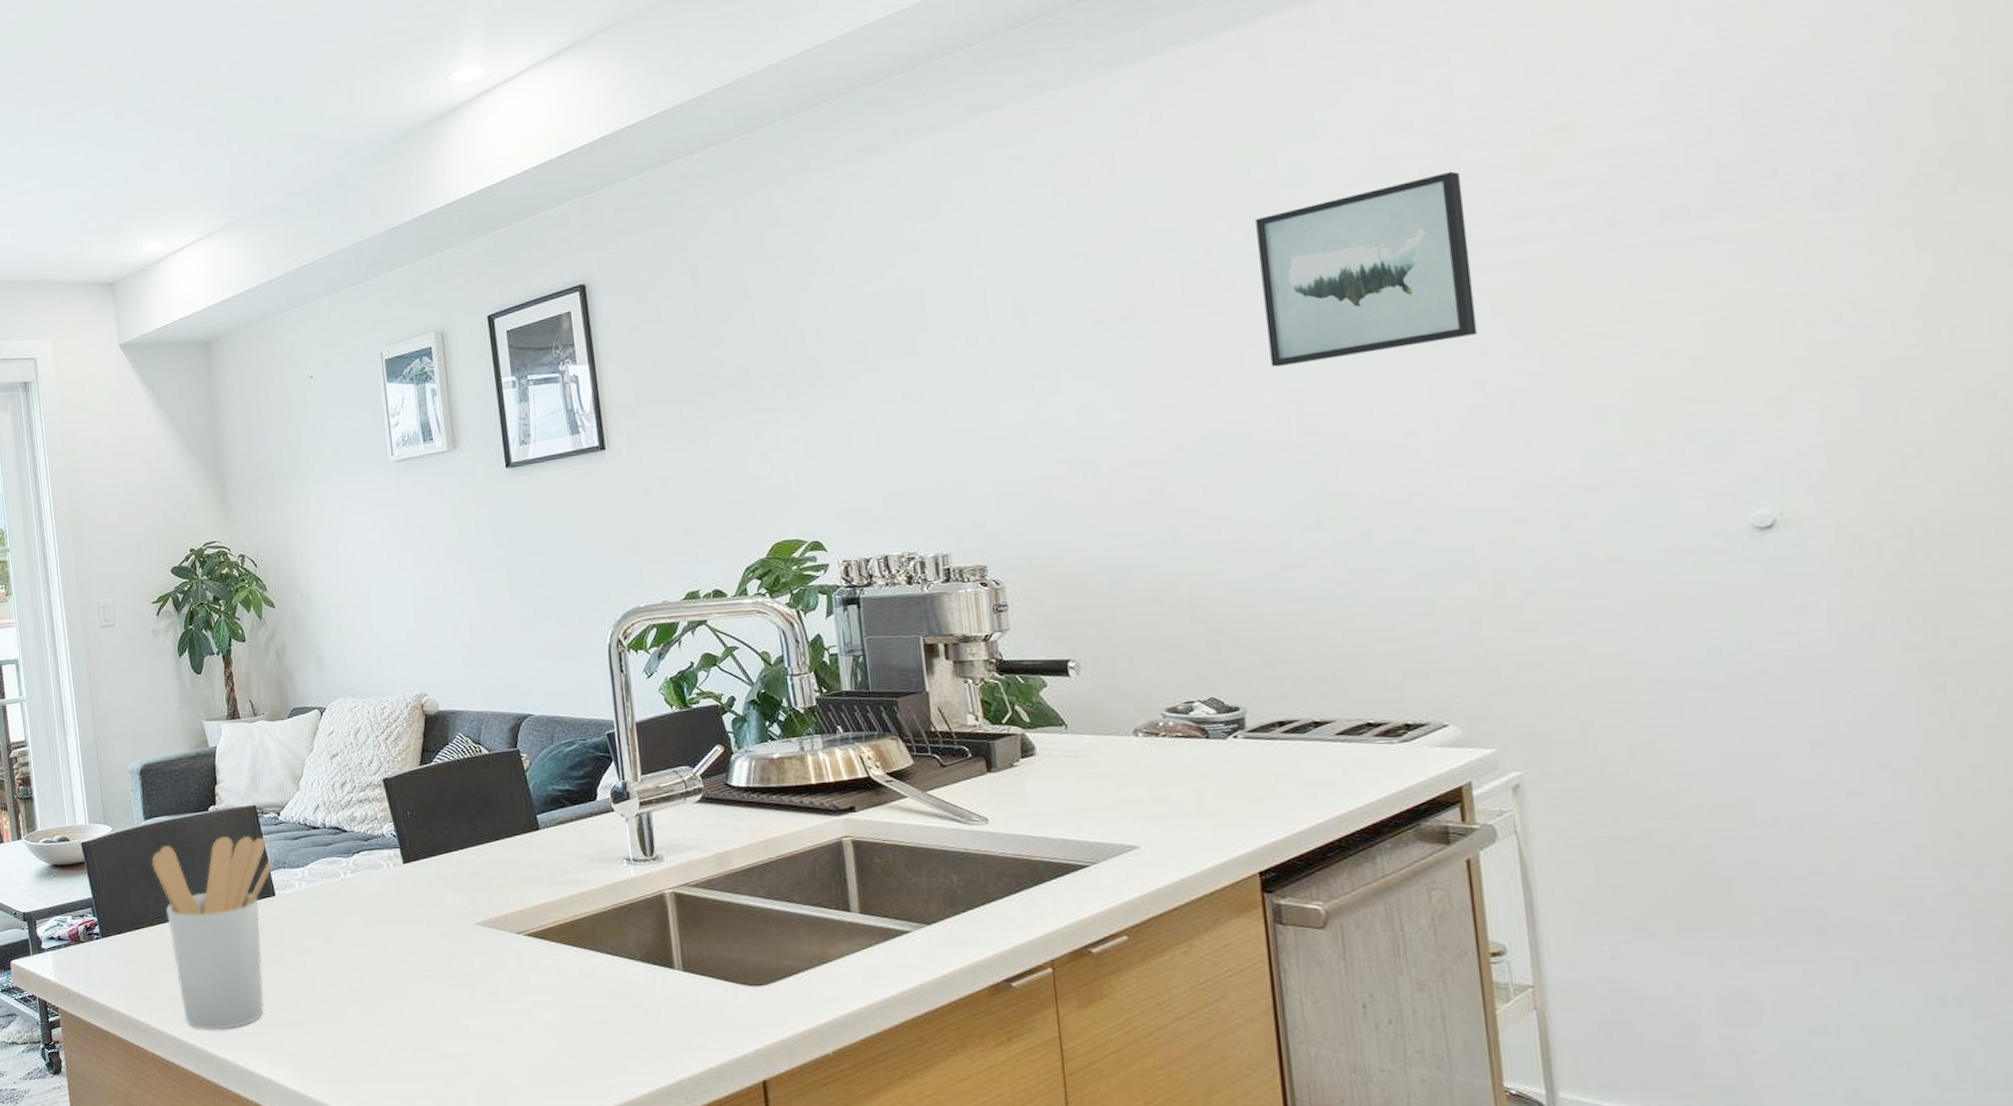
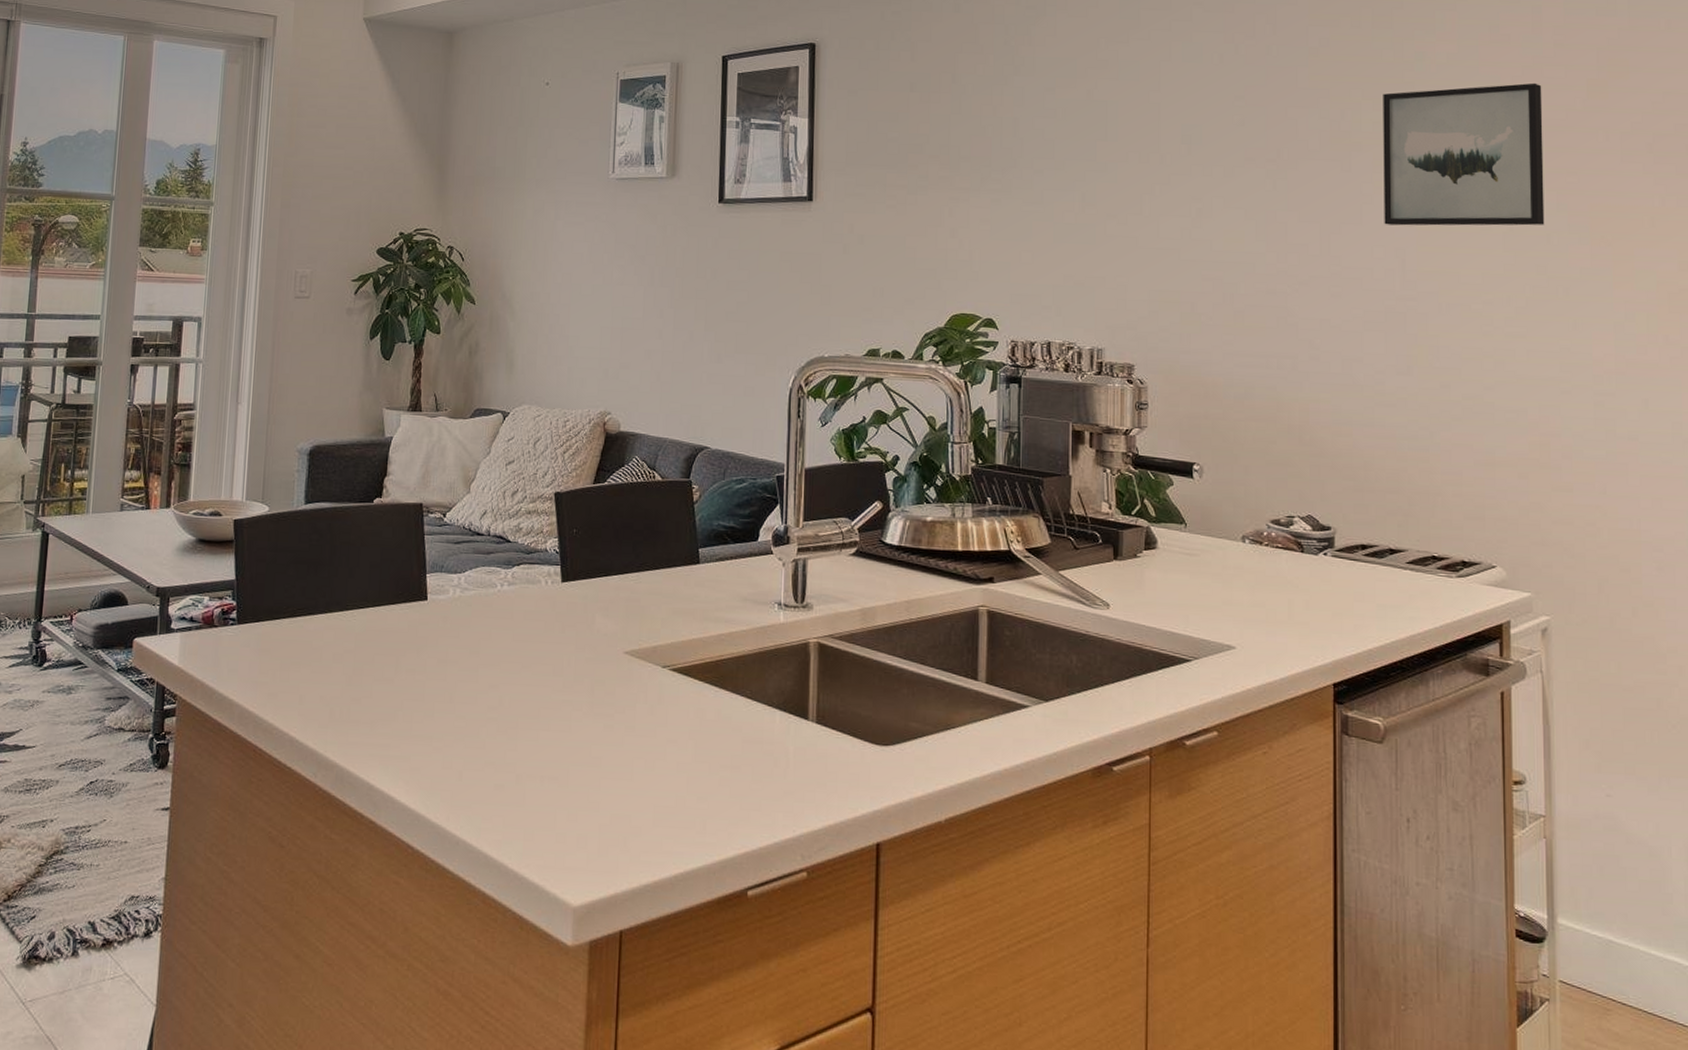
utensil holder: present [151,835,272,1030] -> none [304,531,430,737]

